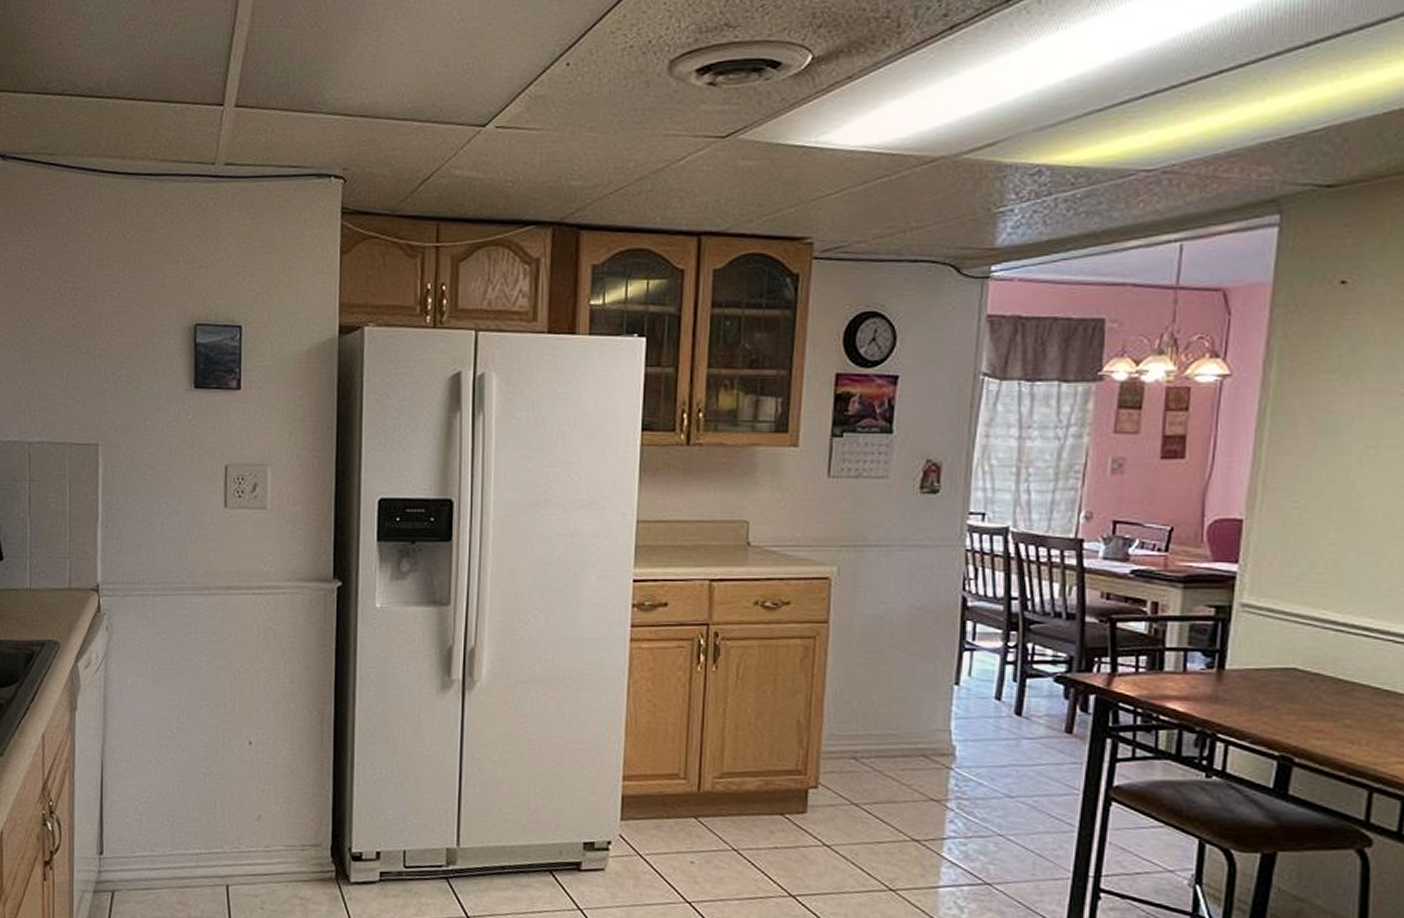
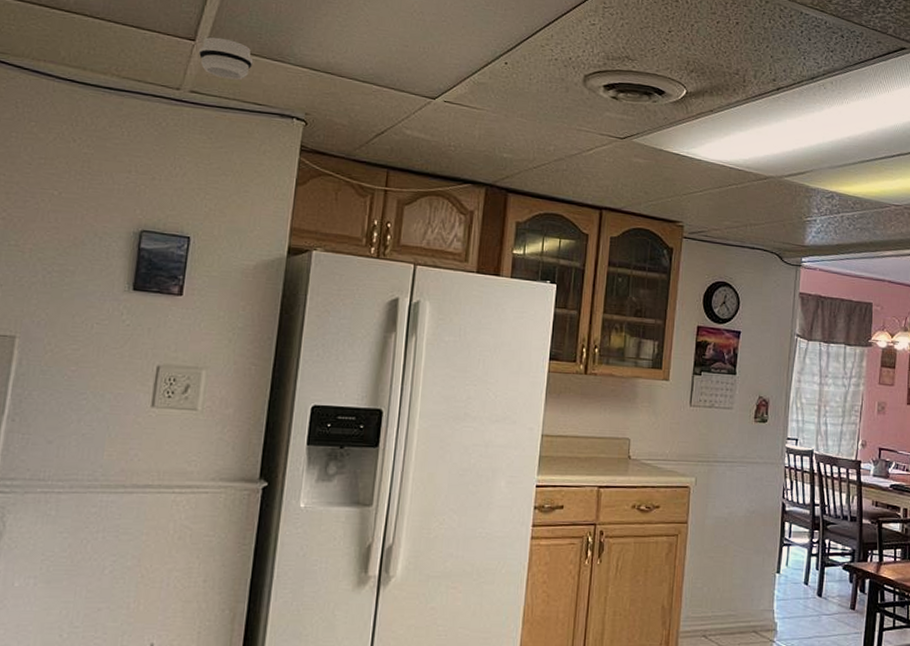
smoke detector: none [228,96,284,144] -> present [198,37,254,80]

